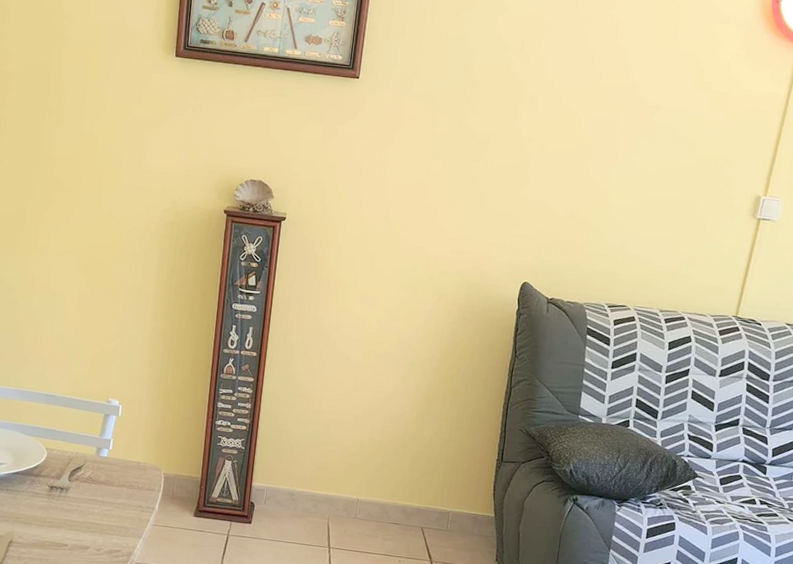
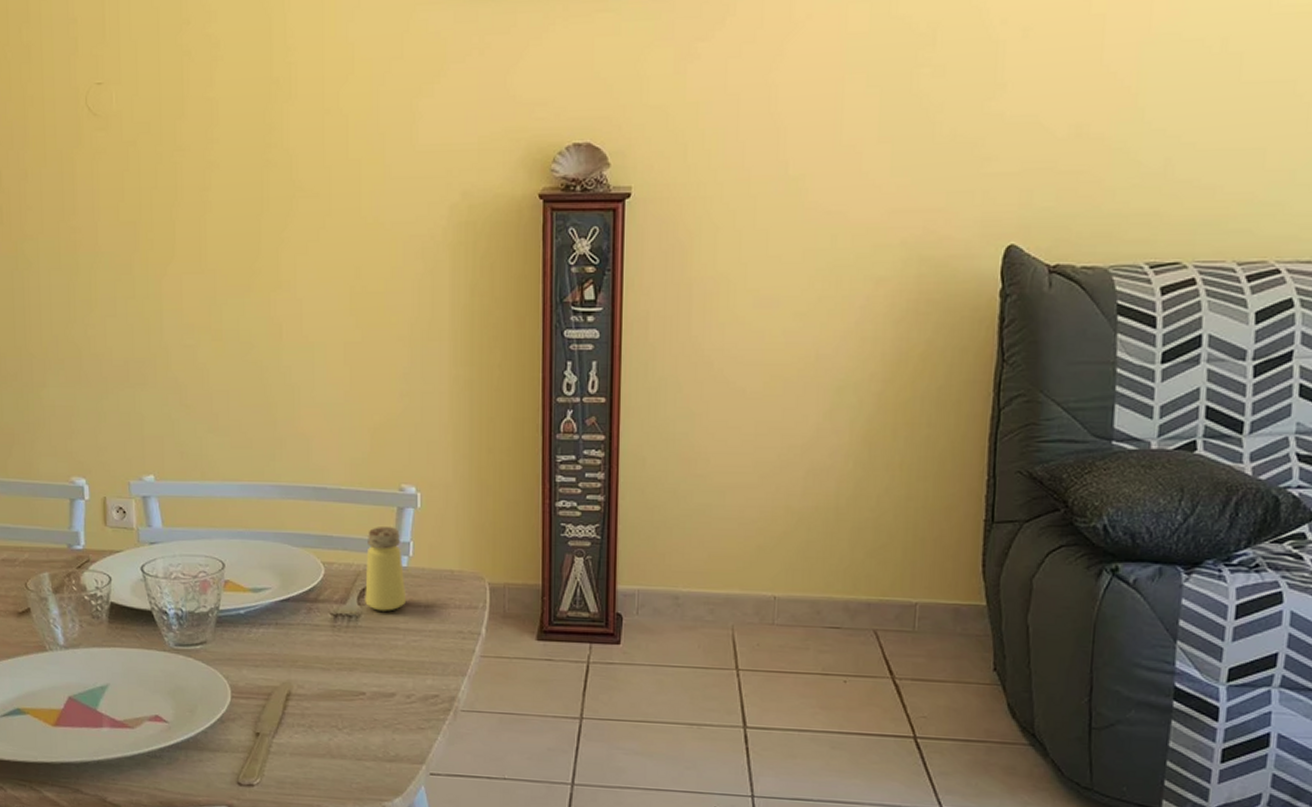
saltshaker: none [74,426,105,488] -> present [365,527,407,611]

